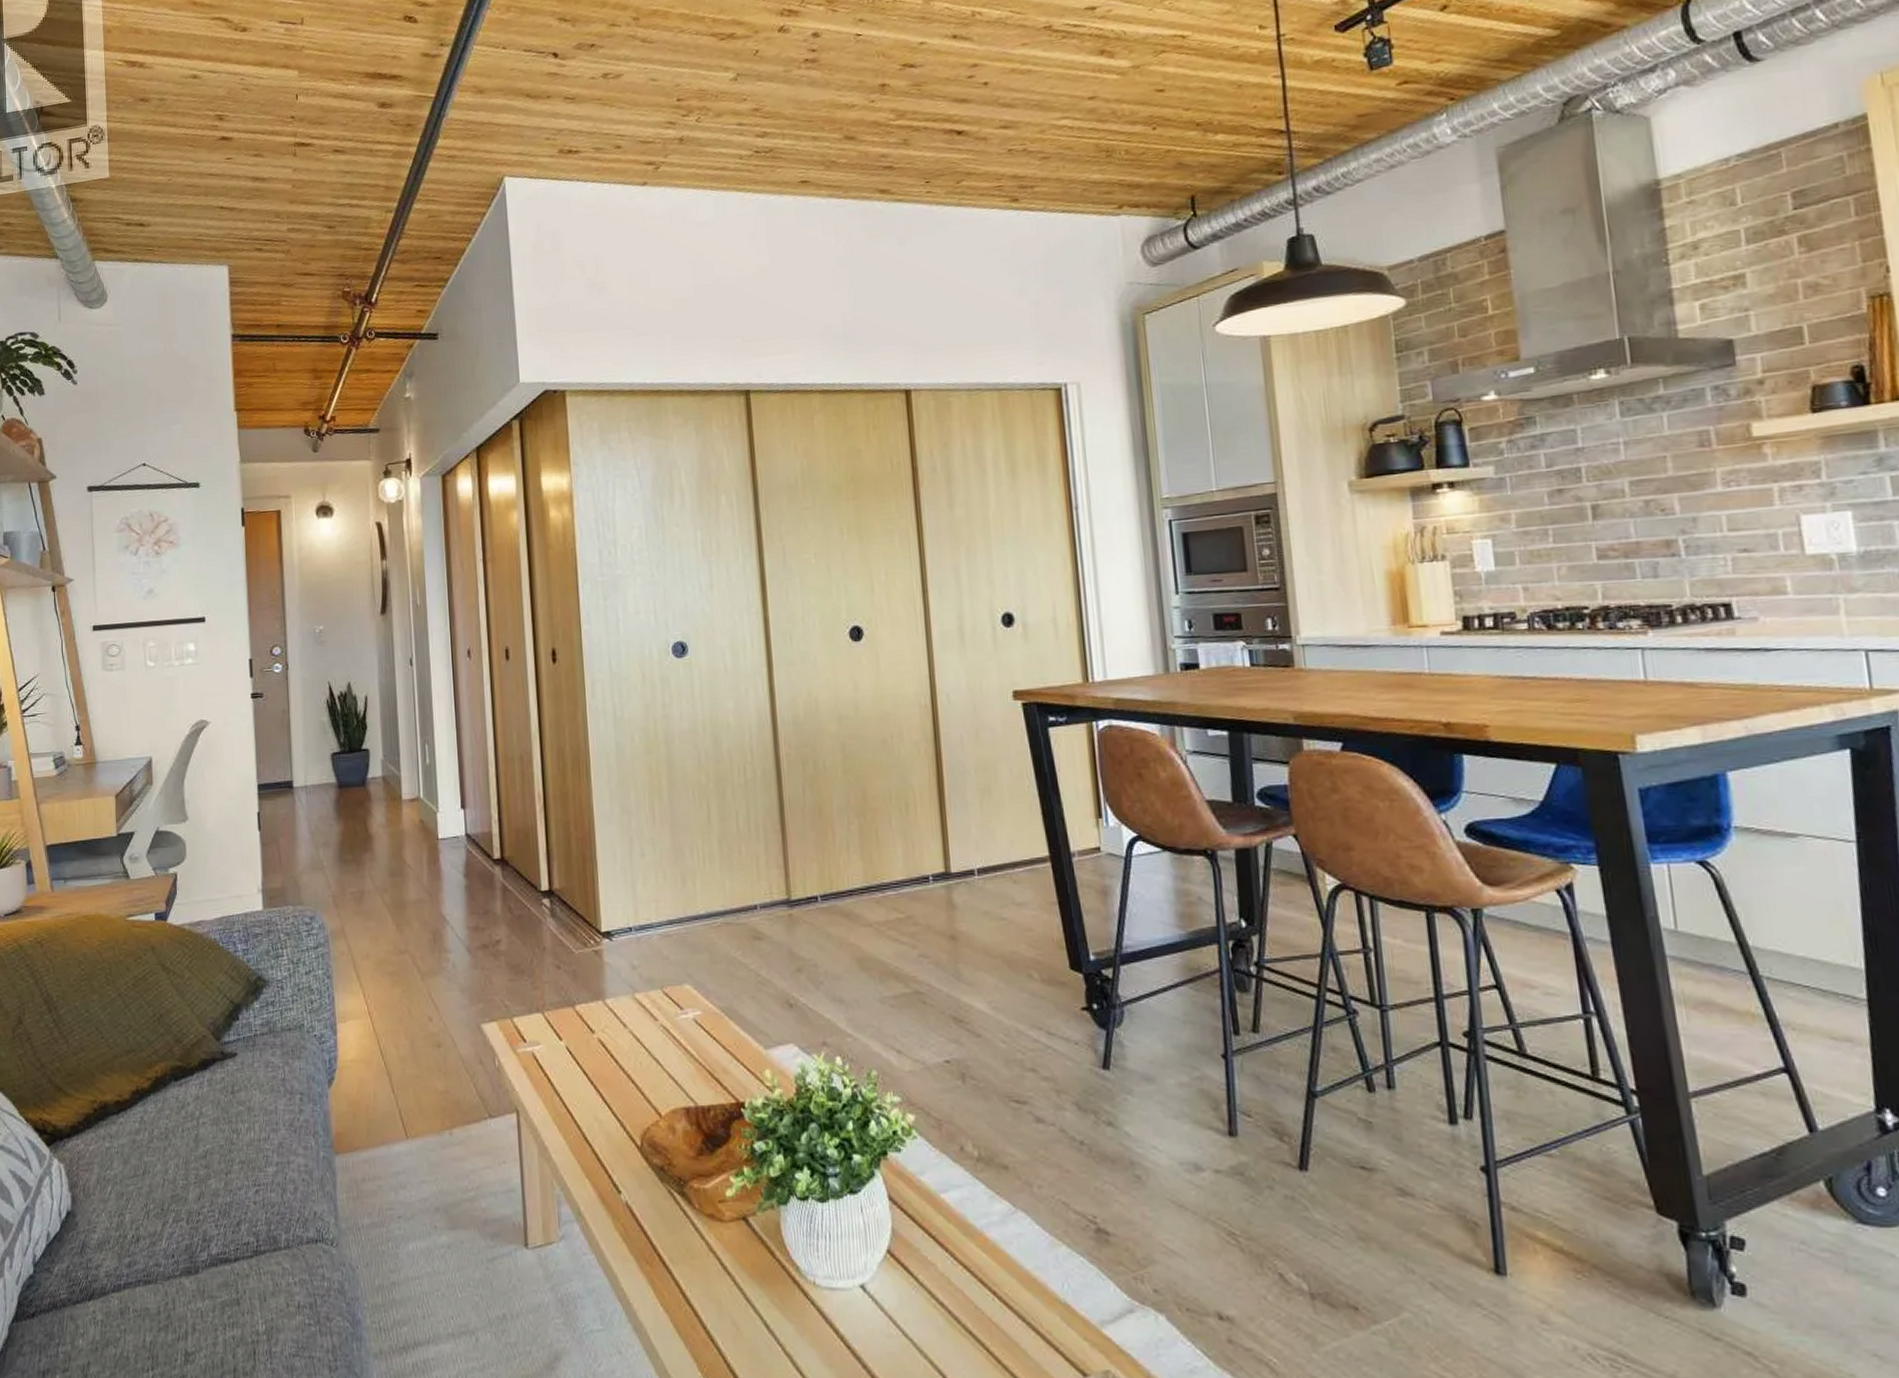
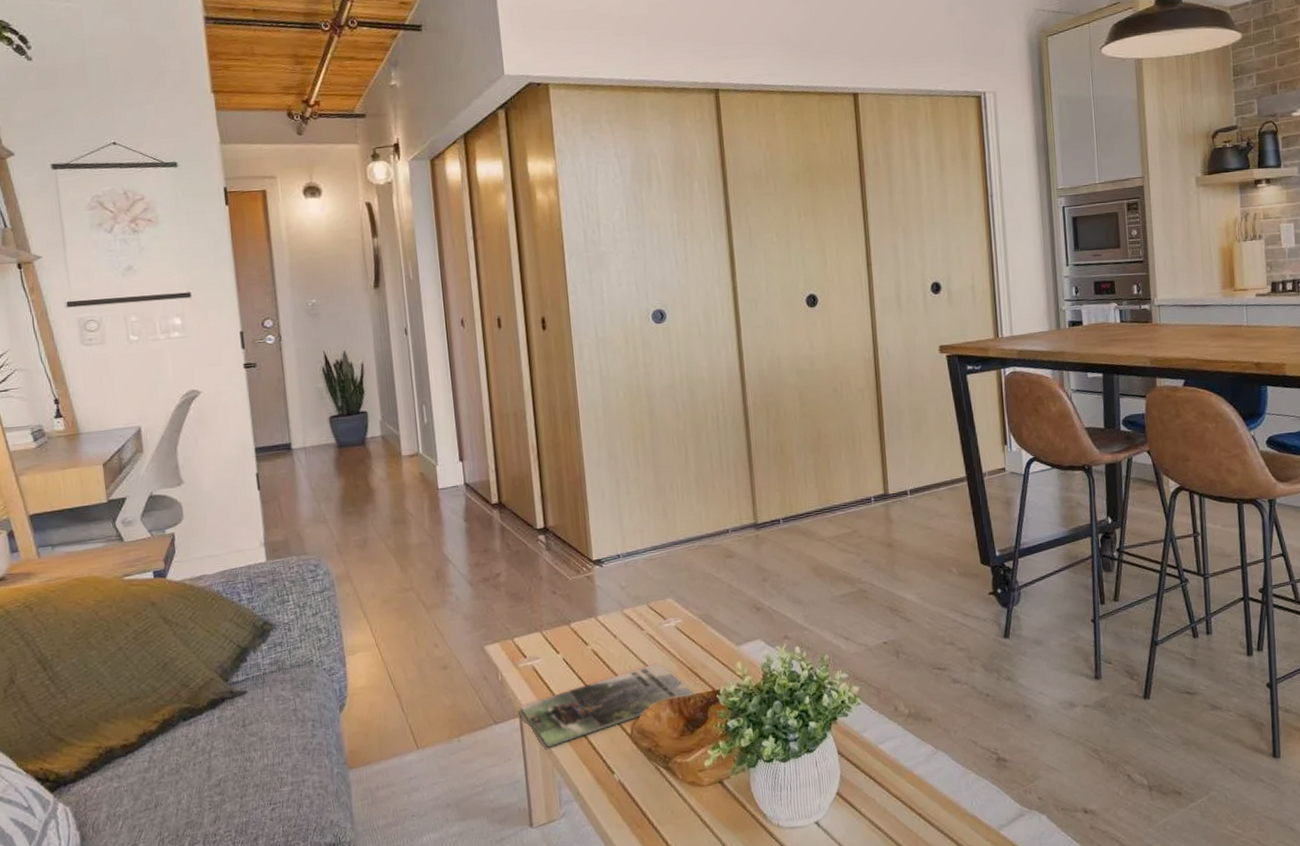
magazine: none [517,1062,716,1153] -> present [519,663,695,748]

